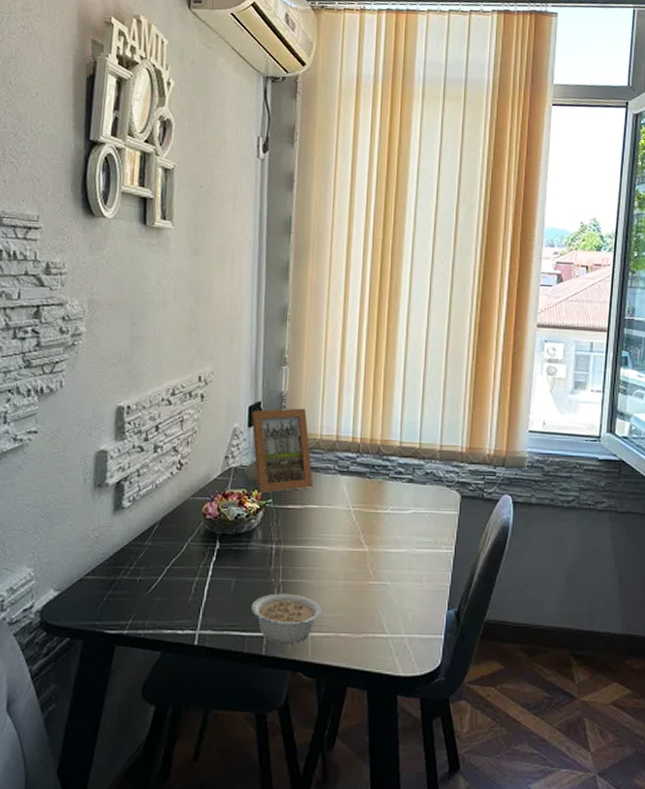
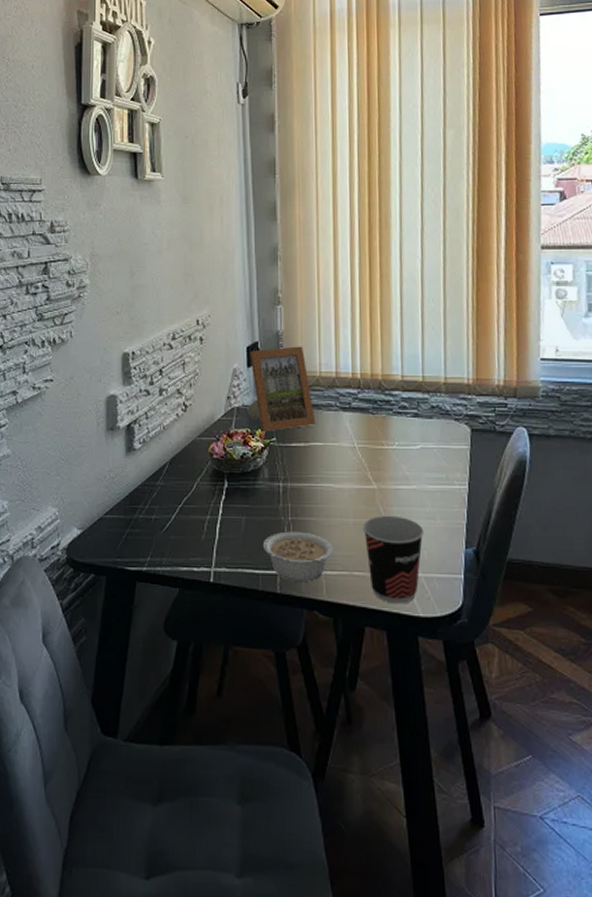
cup: none [352,577,410,664] -> present [363,515,424,604]

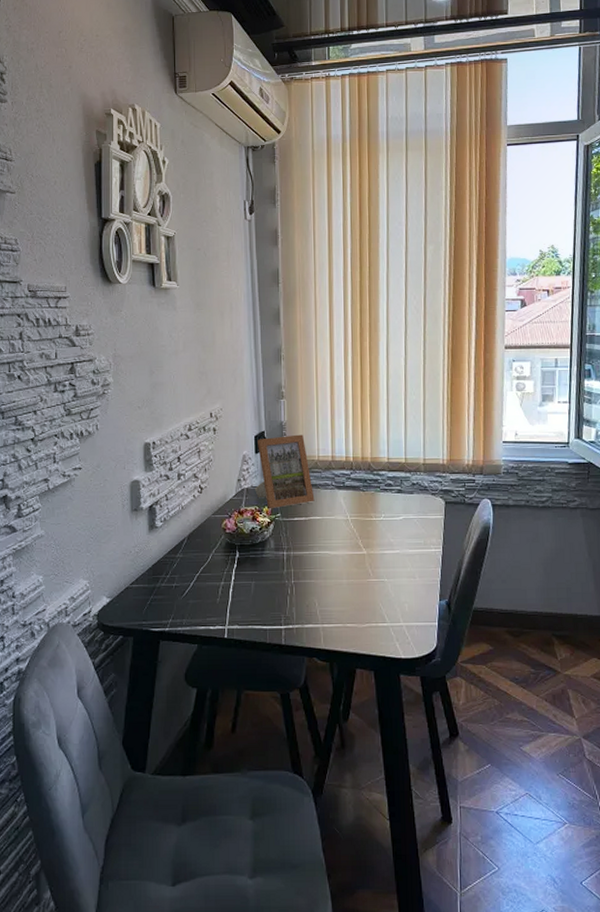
legume: present [262,531,333,581] -> none [269,592,330,634]
cup: present [363,515,424,604] -> none [355,576,406,649]

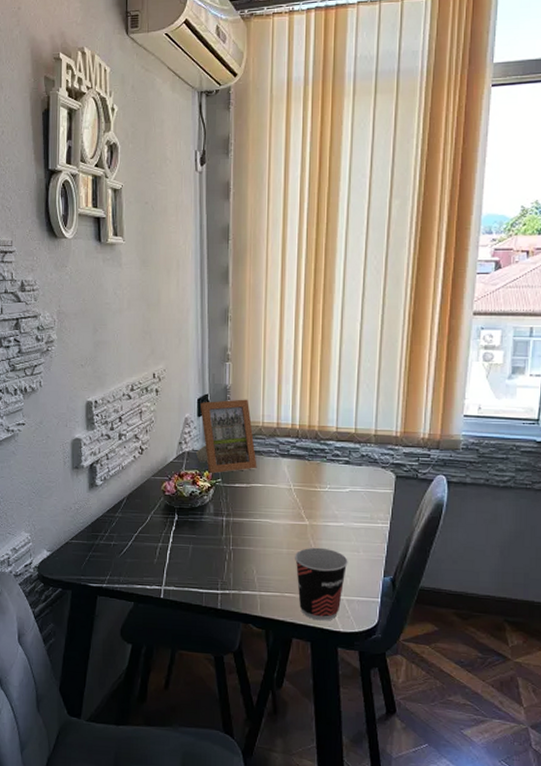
cup: none [355,576,406,649] -> present [295,547,348,621]

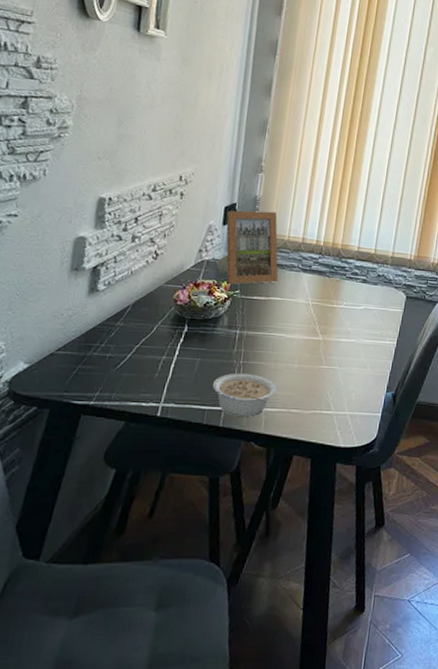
legume: none [206,558,268,600] -> present [212,373,276,417]
cup: present [295,547,348,621] -> none [304,362,356,437]

